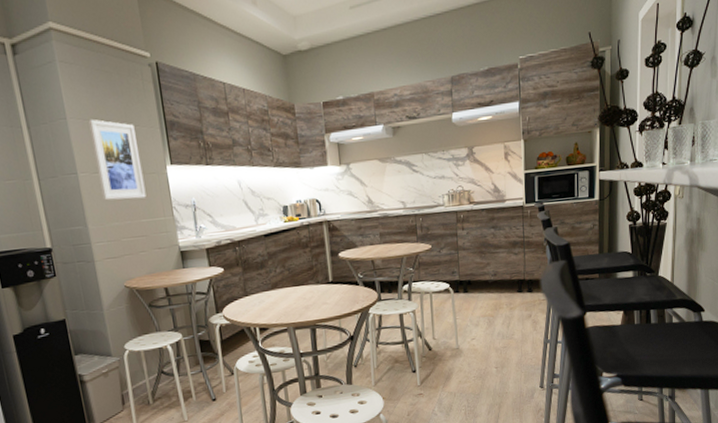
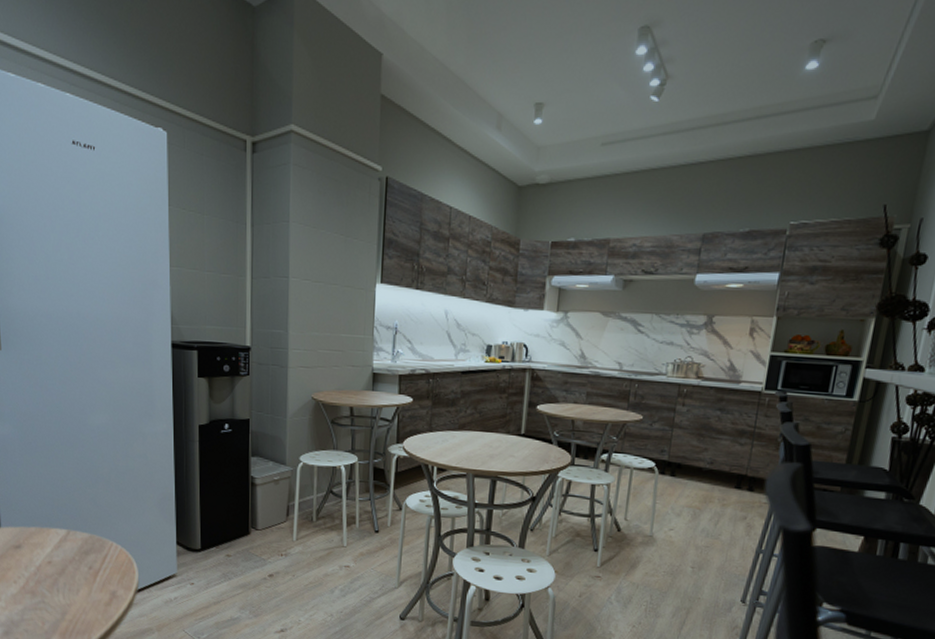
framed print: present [88,120,147,201] -> none [307,227,352,313]

